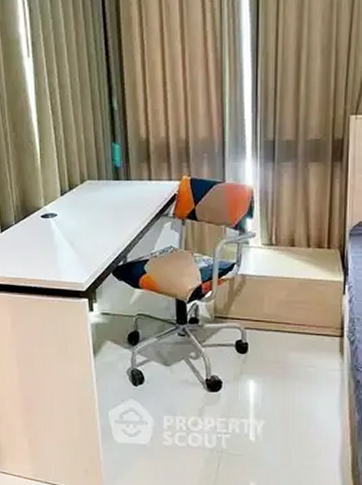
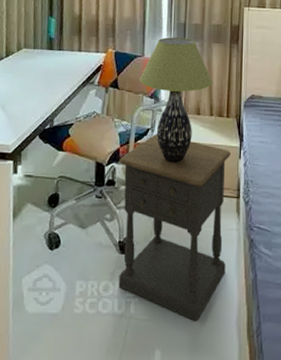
nightstand: none [202,269,333,459] -> present [118,134,231,321]
table lamp: none [220,158,310,300] -> present [139,37,213,163]

